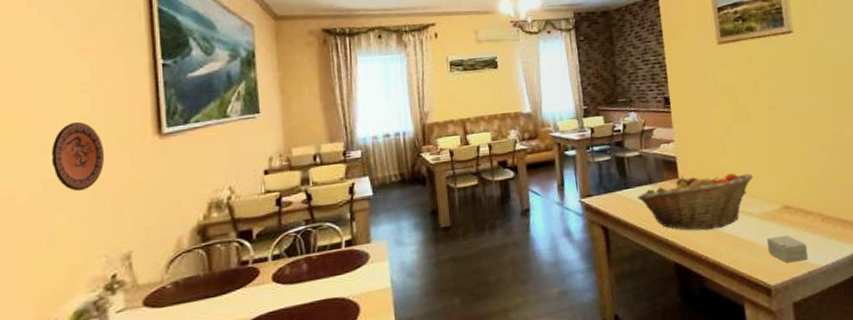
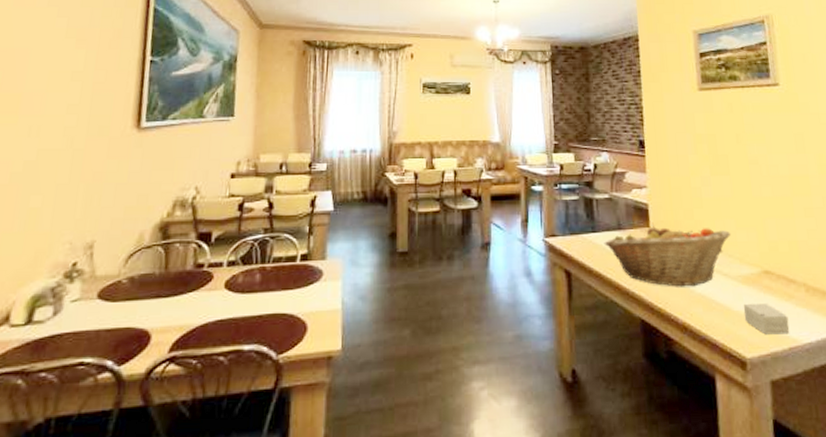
decorative plate: present [51,121,105,192] -> none [35,108,85,176]

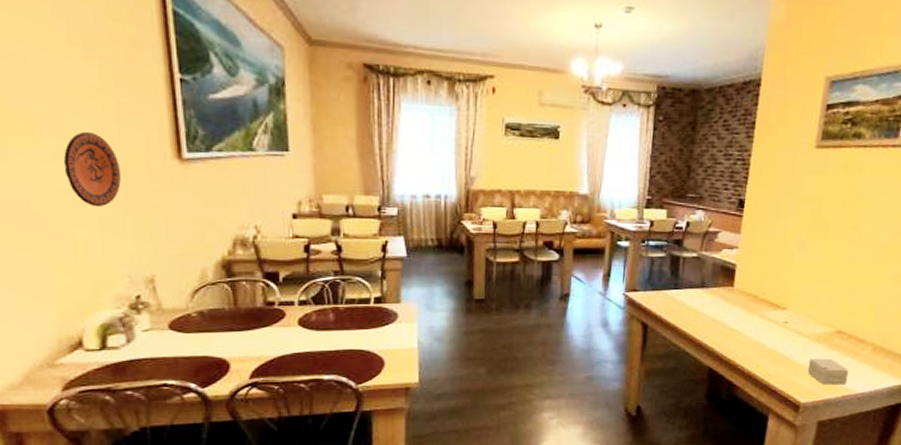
decorative plate: none [35,108,85,176] -> present [63,131,122,208]
fruit basket: present [604,225,731,287] -> none [684,284,814,342]

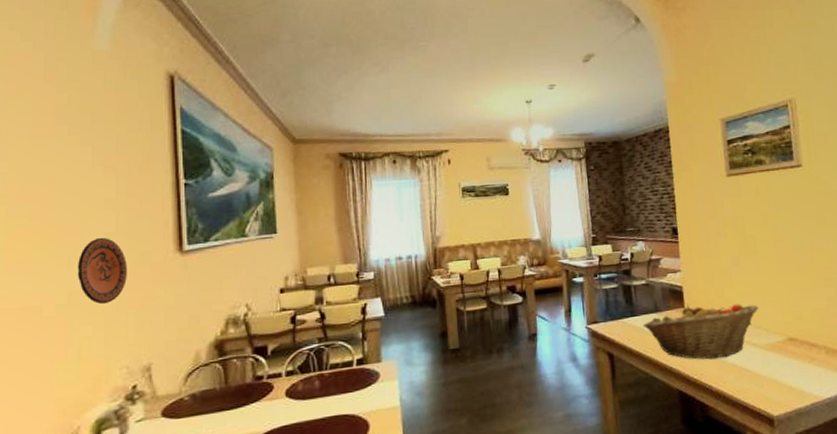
fruit basket: none [684,284,814,342] -> present [643,304,759,360]
small box: present [807,359,849,385] -> none [771,367,812,395]

